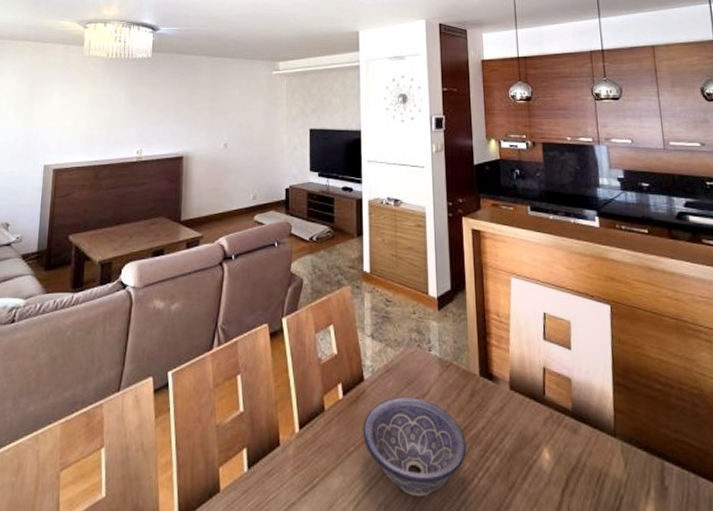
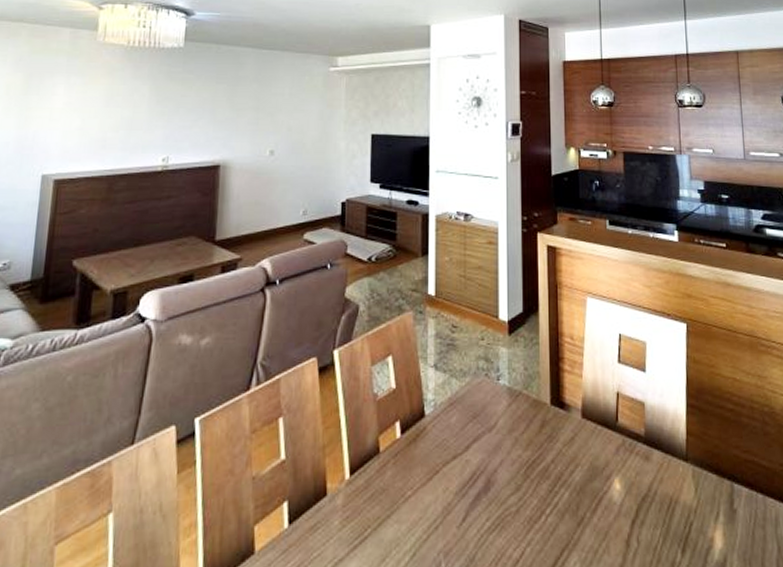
decorative bowl: present [363,397,467,497] -> none [422,432,535,541]

